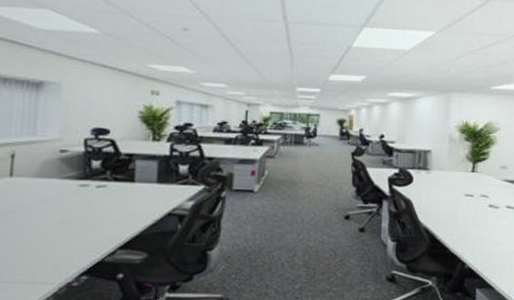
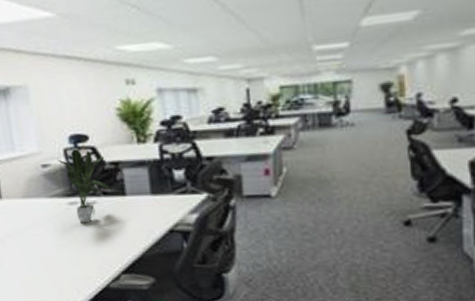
potted plant: none [77,139,124,203] -> present [58,148,113,223]

